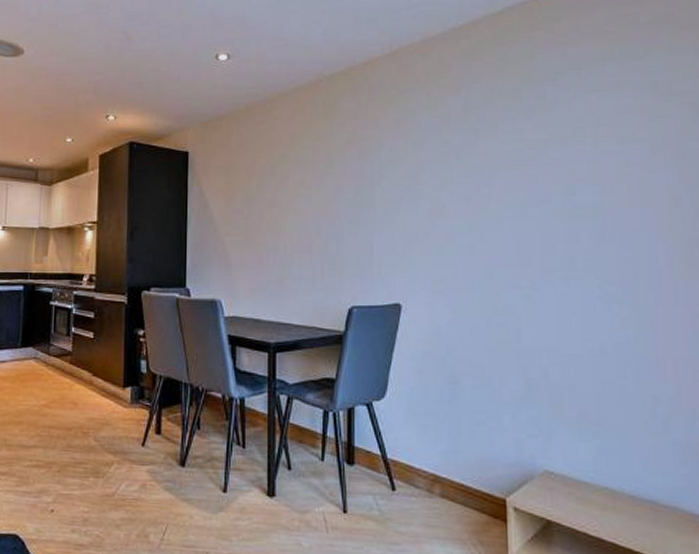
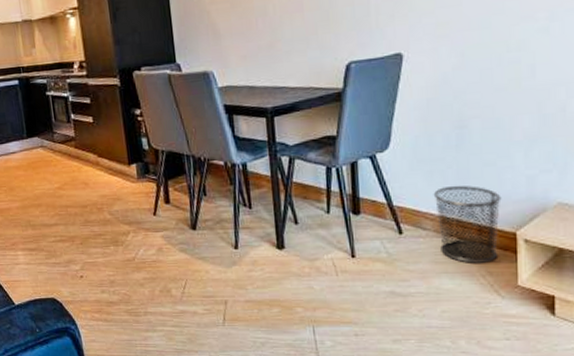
waste bin: none [426,442,492,532] -> present [433,185,502,264]

